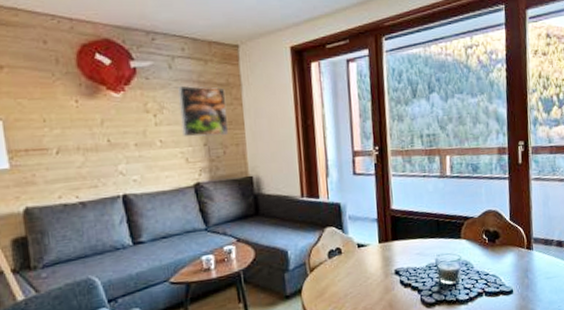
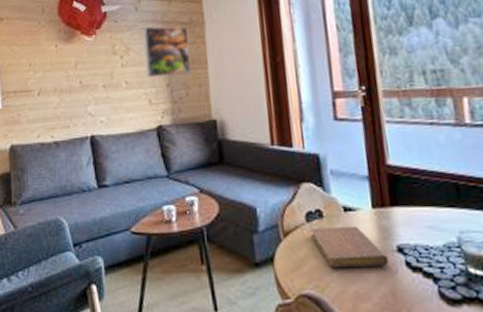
notebook: none [331,258,388,293] -> present [310,225,389,269]

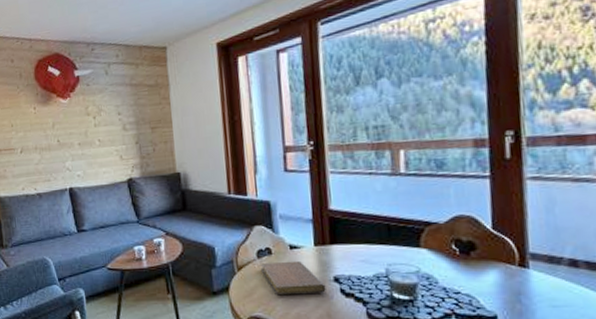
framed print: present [142,26,191,78] -> none [112,89,157,137]

